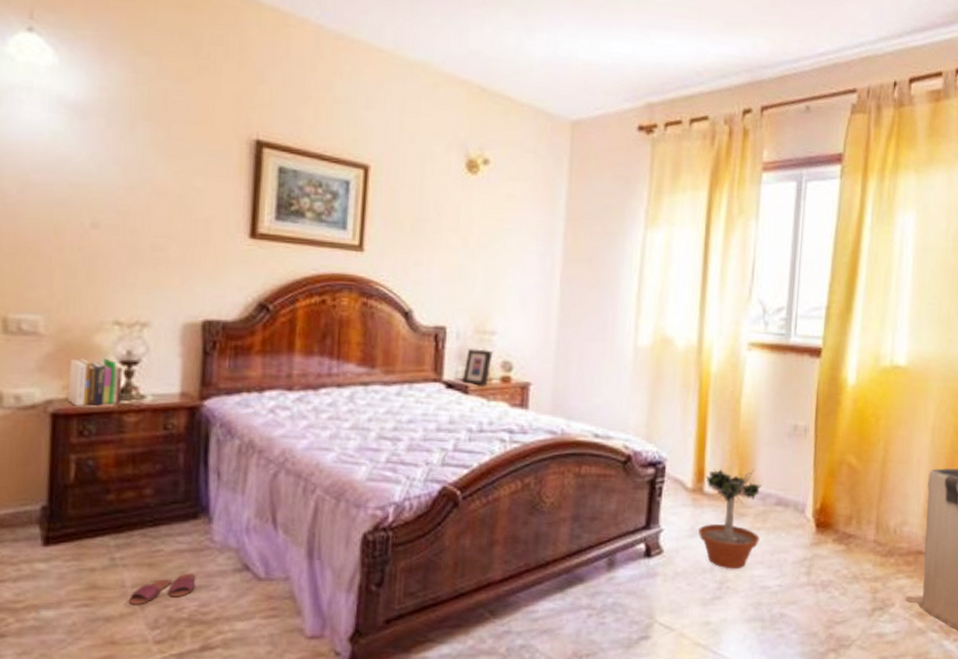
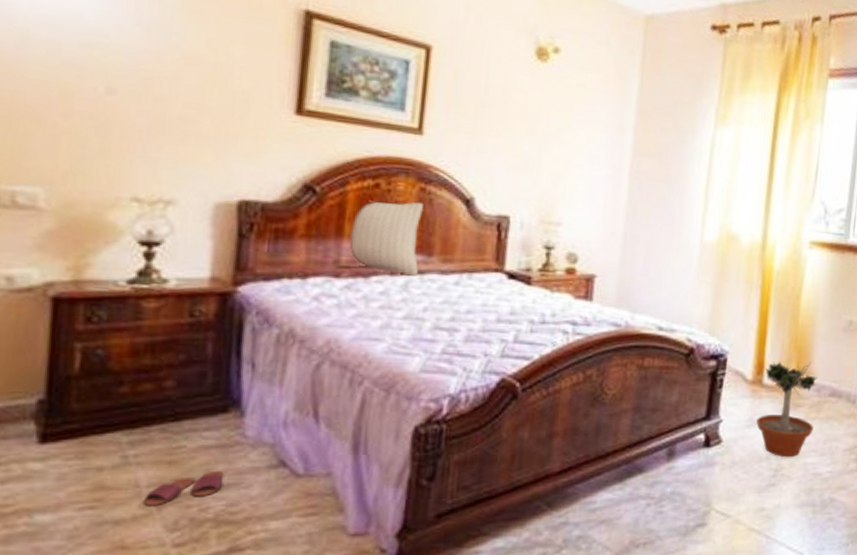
books: present [68,357,123,406] -> none [74,236,142,290]
pillow: none [288,316,366,388] -> present [336,200,423,276]
picture frame: present [462,349,493,386] -> none [525,239,558,278]

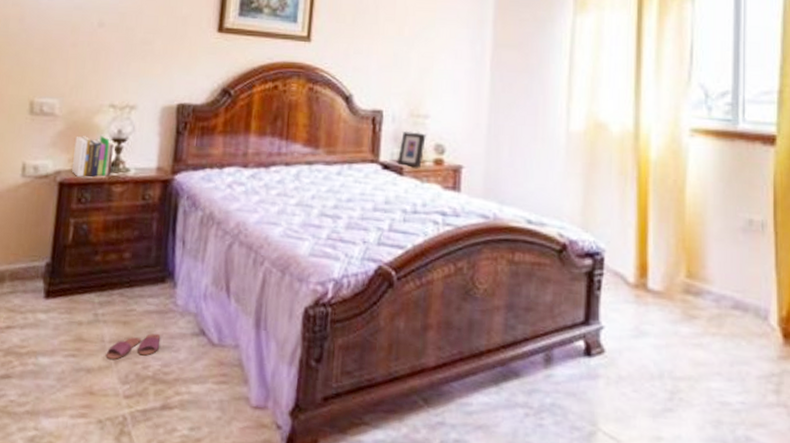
books: none [74,236,142,290] -> present [72,135,114,177]
pillow: present [336,200,423,276] -> none [244,100,311,167]
picture frame: none [525,239,558,278] -> present [397,132,426,168]
potted tree: present [756,362,817,458] -> none [644,263,715,378]

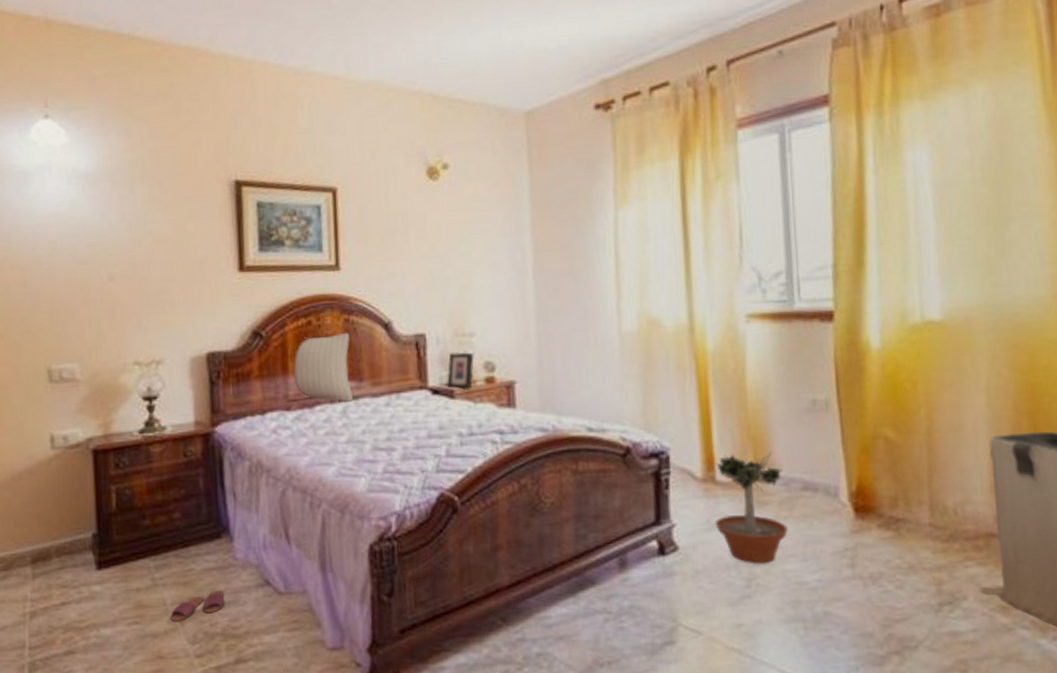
books: present [72,135,114,177] -> none [103,395,147,442]
pillow: none [244,100,311,167] -> present [286,332,353,404]
potted tree: none [644,263,715,378] -> present [716,452,788,565]

